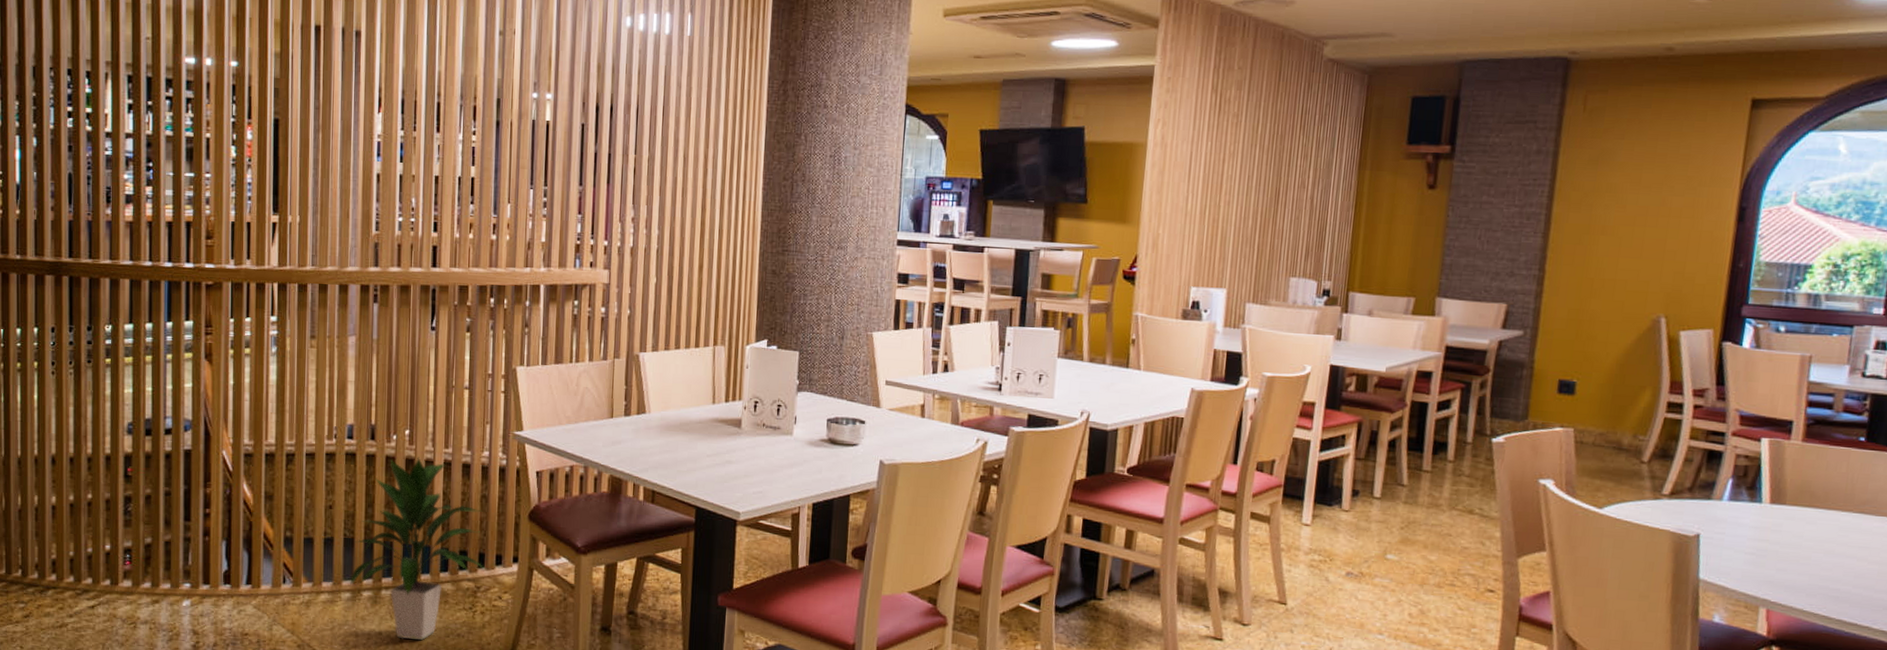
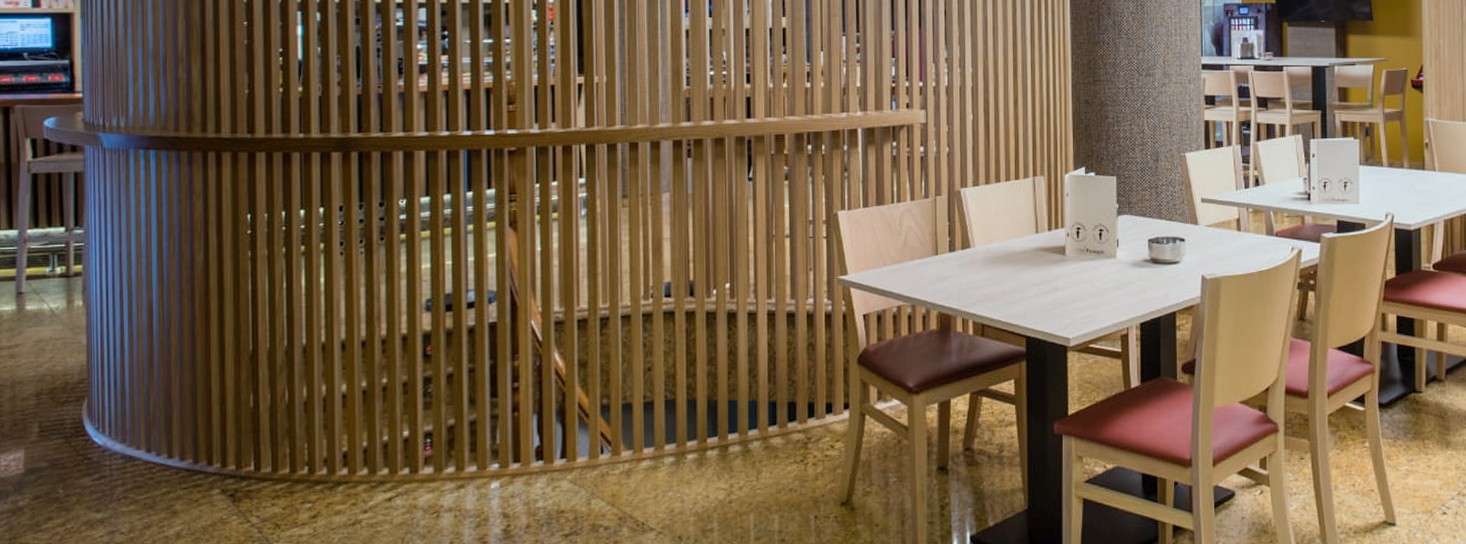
indoor plant: present [349,457,485,640] -> none [672,310,815,500]

